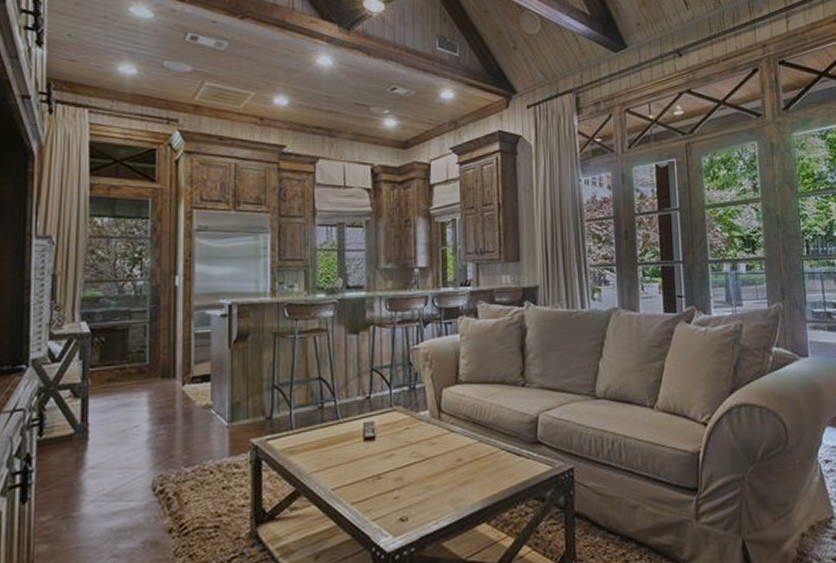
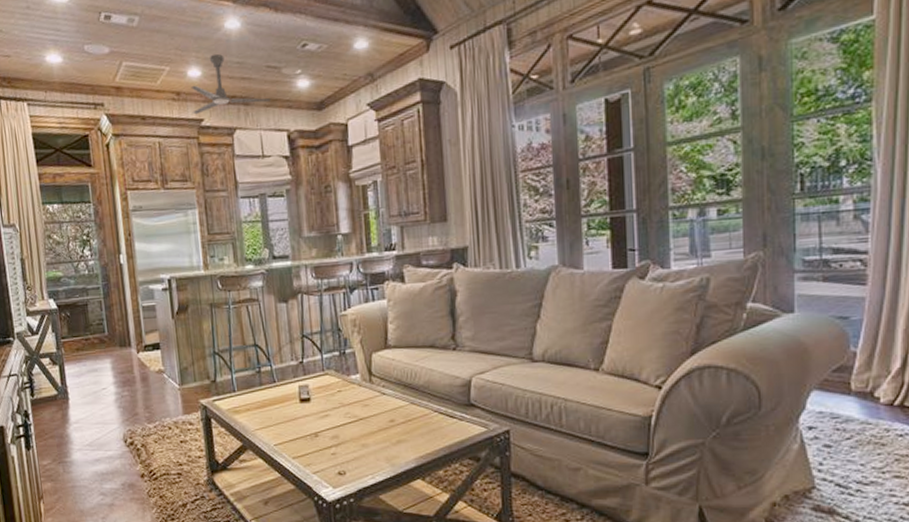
ceiling fan: none [274,86,356,141] -> present [190,53,270,115]

